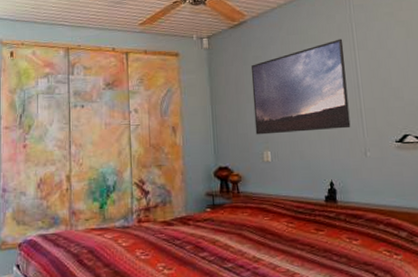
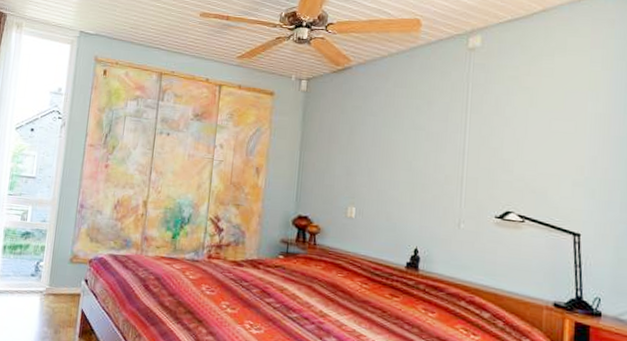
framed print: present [251,39,351,135] -> none [342,98,455,196]

